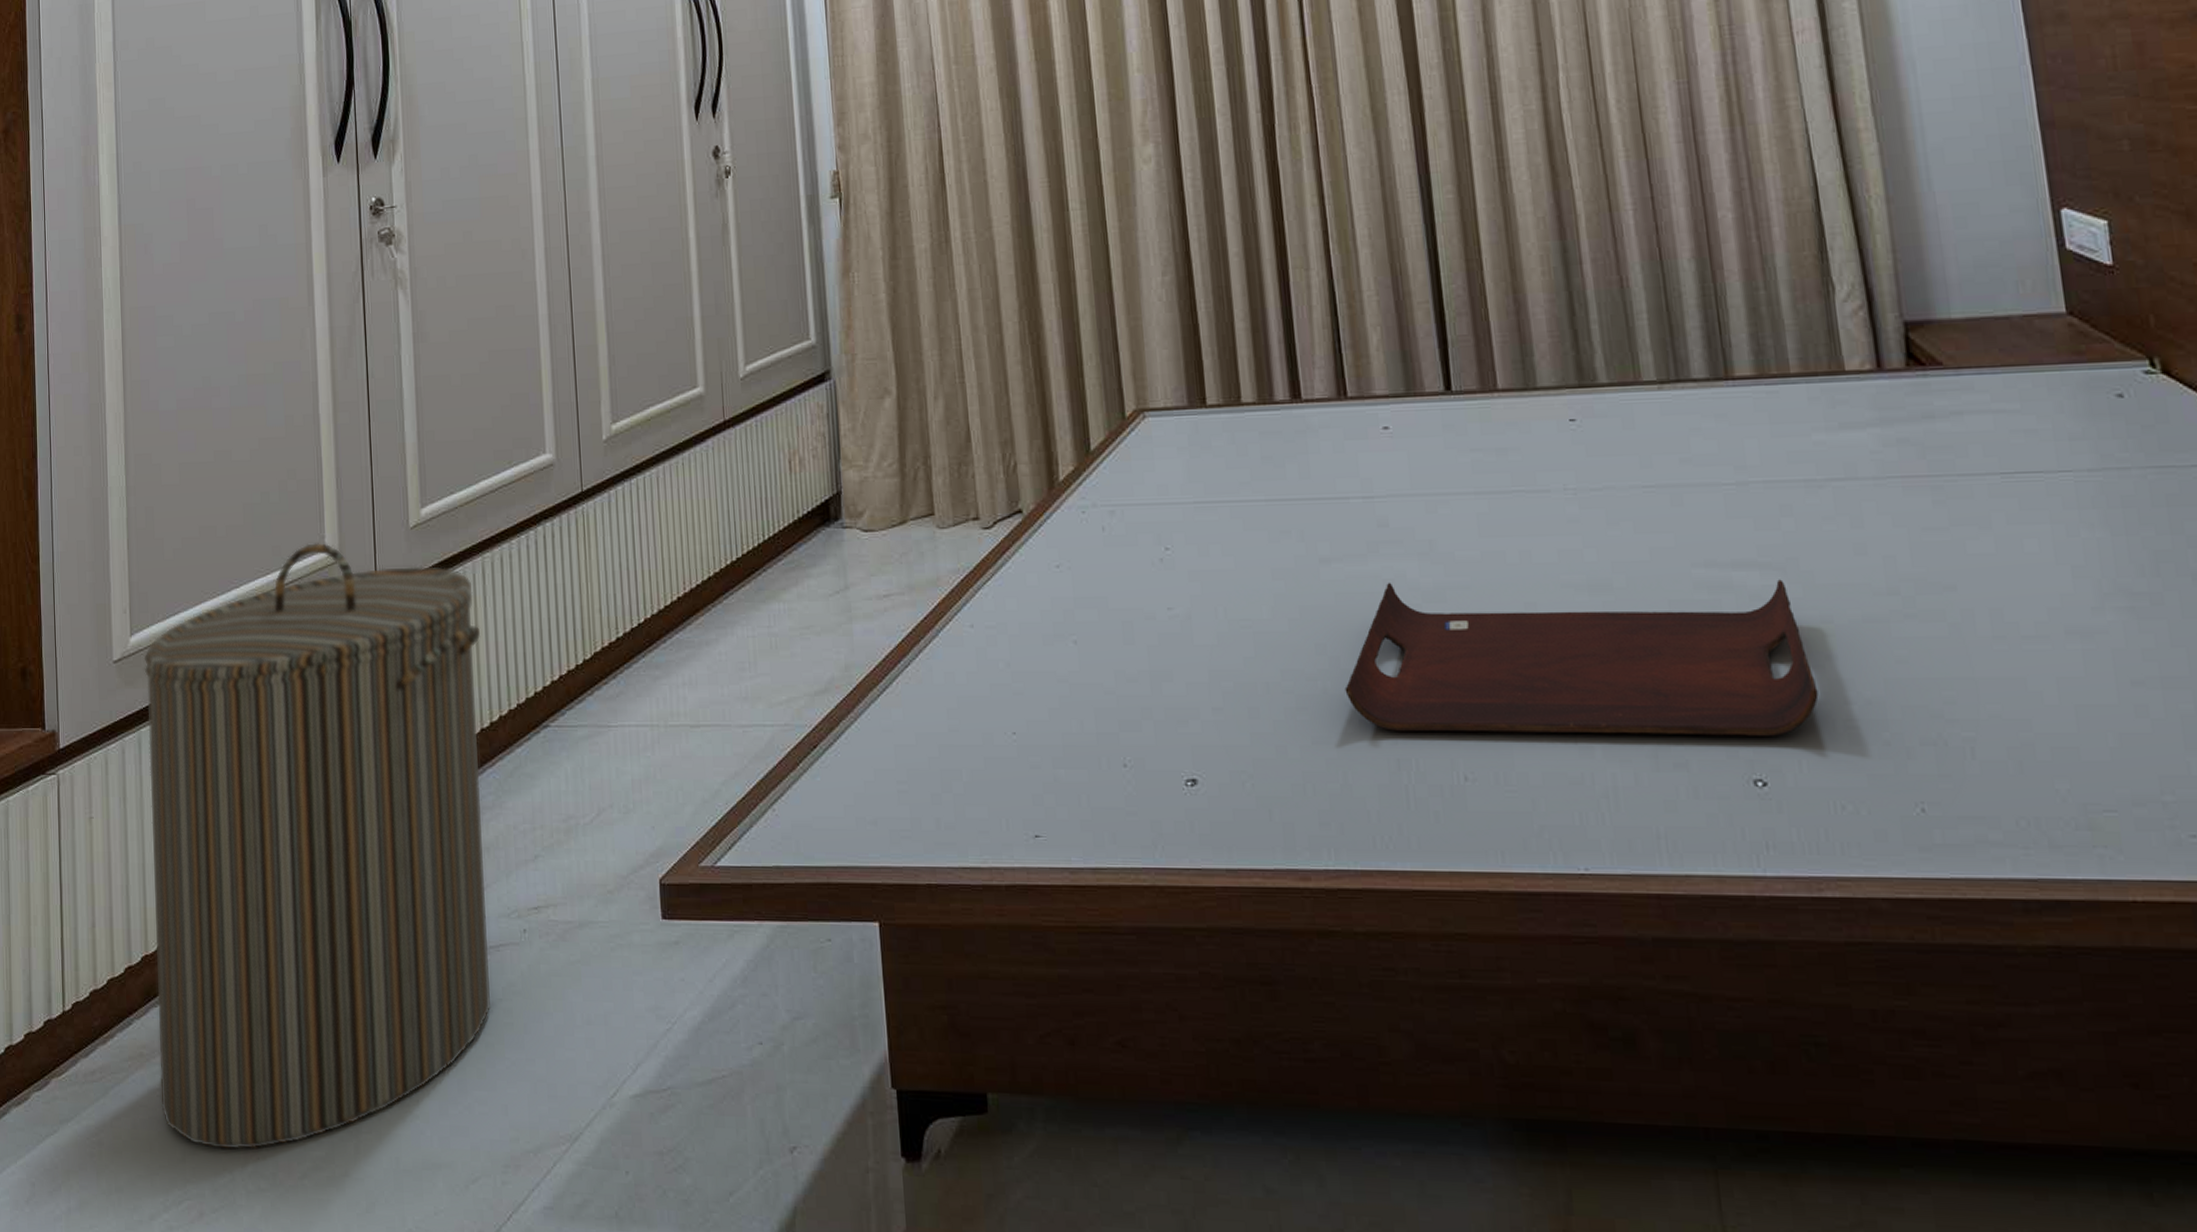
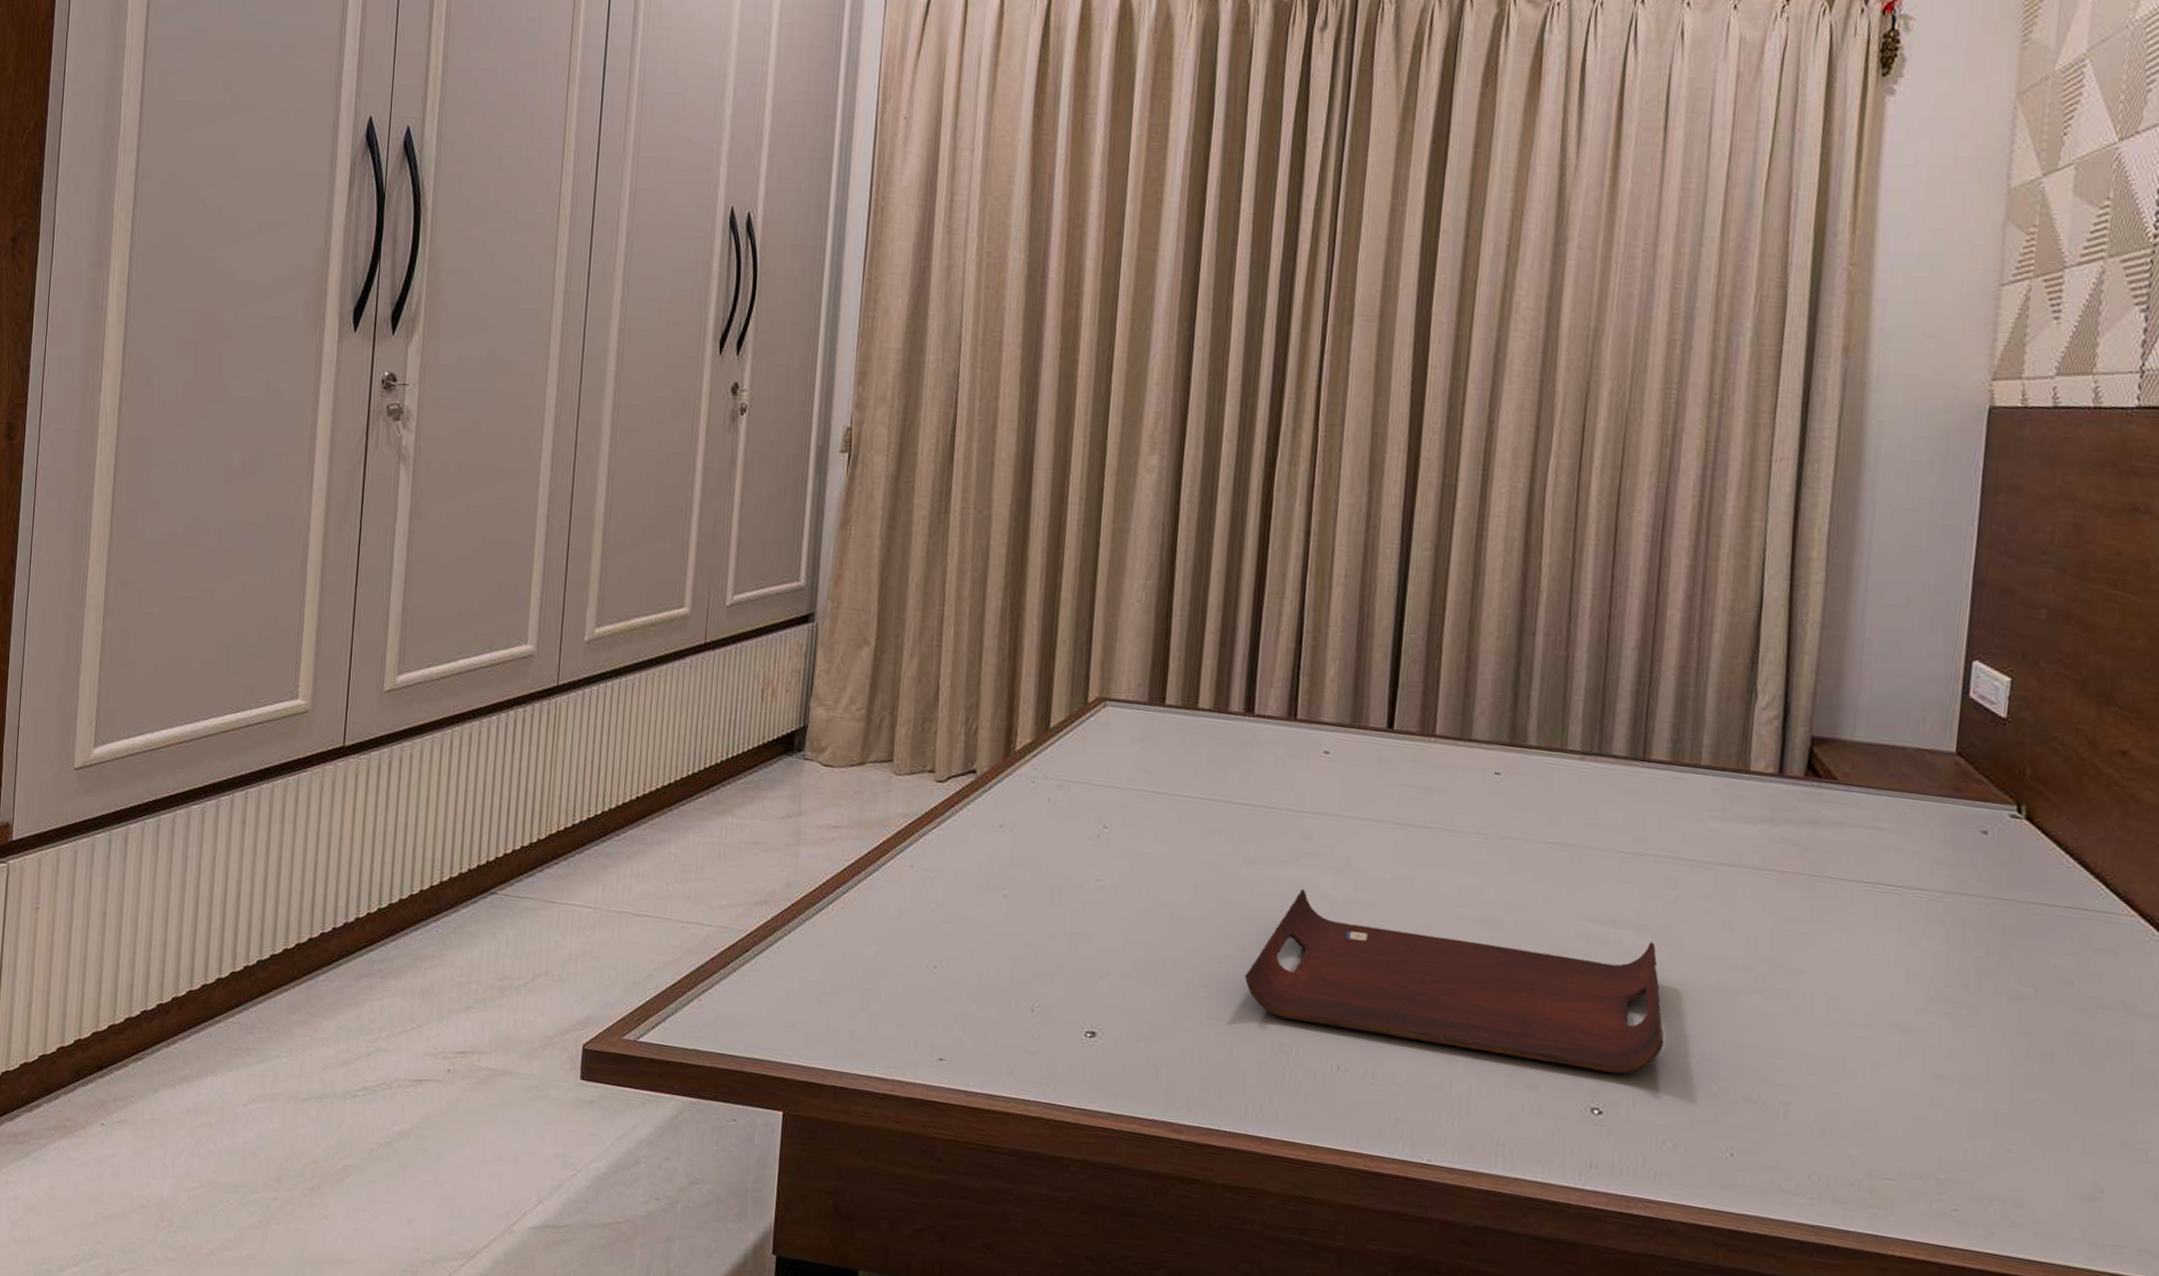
laundry hamper: present [143,542,492,1150] -> none [80,689,441,1224]

